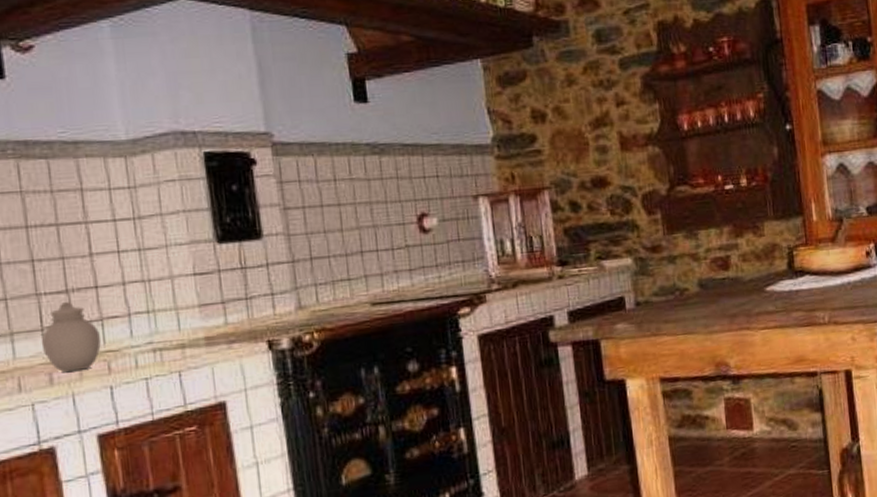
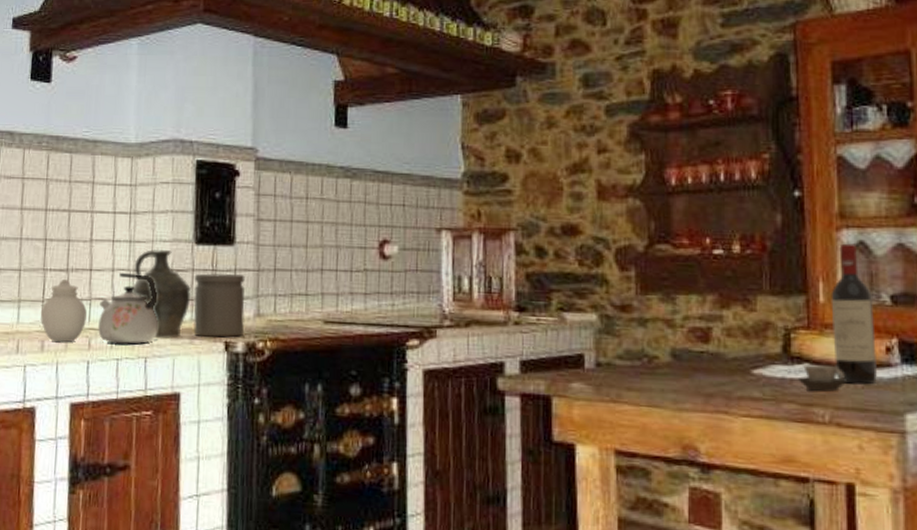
kettle: none [114,283,190,363] -> present [98,272,159,345]
ceramic jug: none [148,253,222,350] -> present [132,250,192,339]
jar: none [221,268,287,341] -> present [193,273,245,338]
cup: none [801,274,840,299] -> present [797,364,848,393]
wine bottle: none [821,166,861,287] -> present [831,243,877,384]

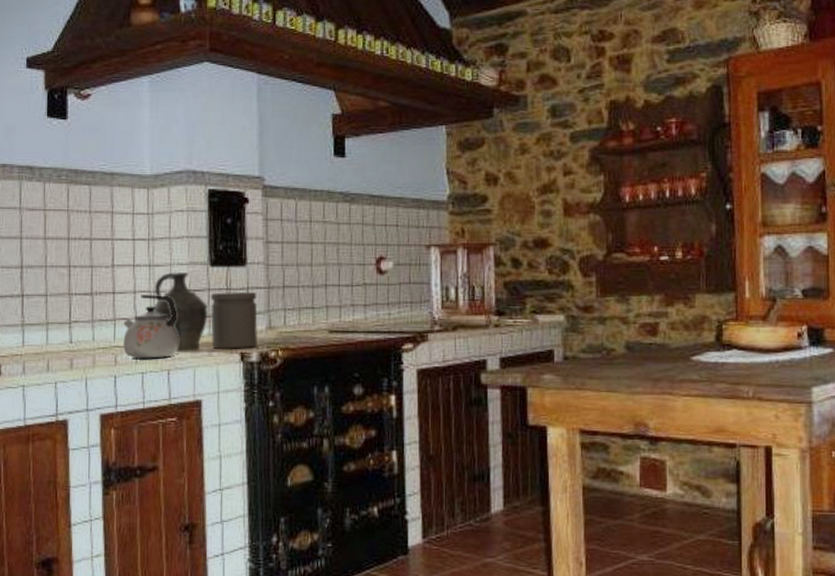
jar: present [40,278,87,342] -> none [68,301,112,359]
cup: present [797,364,848,393] -> none [727,350,767,373]
wine bottle: present [831,243,877,384] -> none [755,247,790,365]

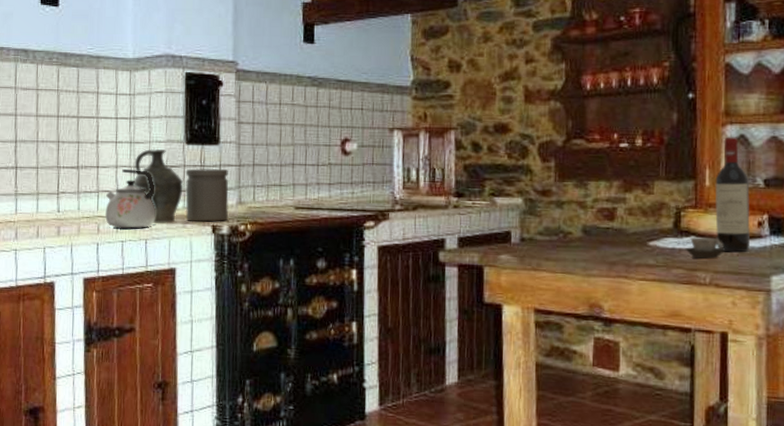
cup: none [727,350,767,373] -> present [685,237,726,260]
wine bottle: none [755,247,790,365] -> present [715,137,750,253]

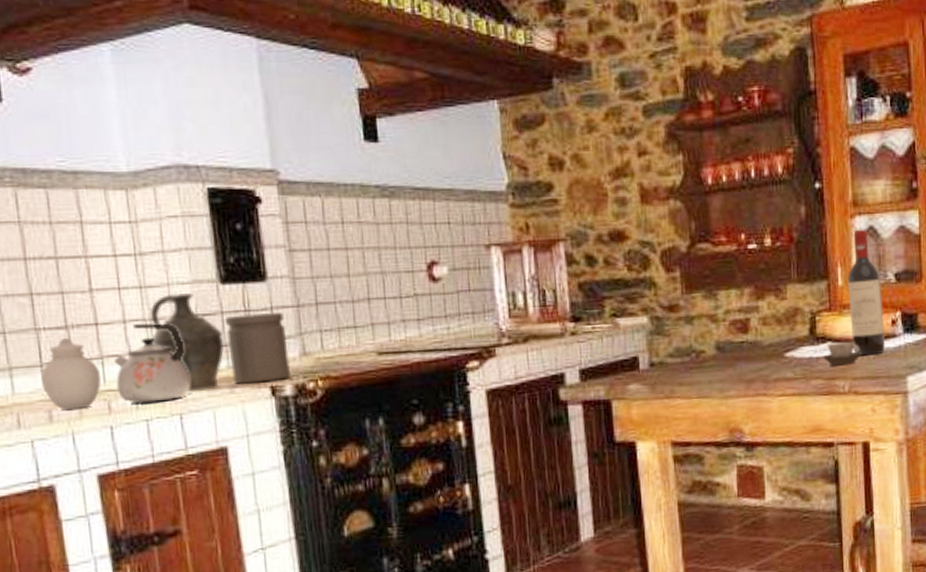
jar: none [56,174,95,228] -> present [40,337,101,410]

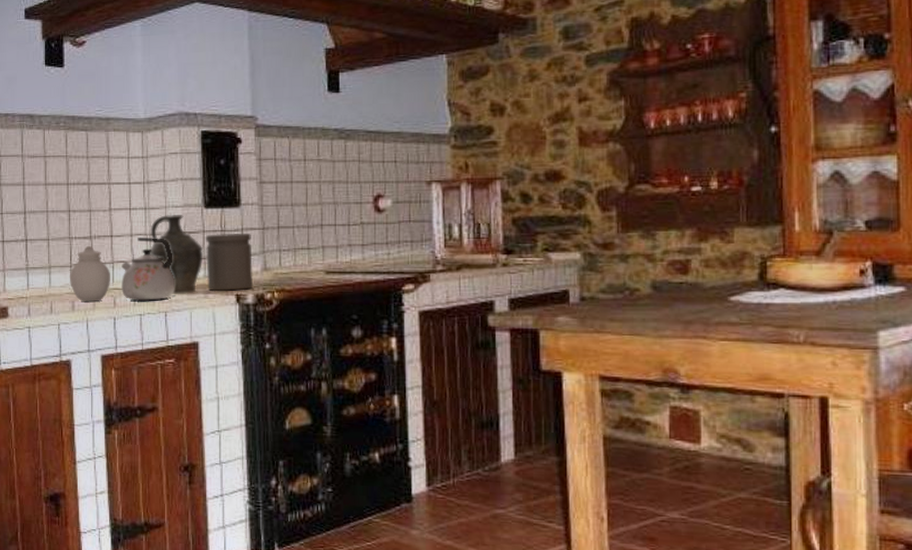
cup: present [822,341,862,367] -> none [773,289,822,315]
wine bottle: present [847,229,885,356] -> none [806,174,850,306]

